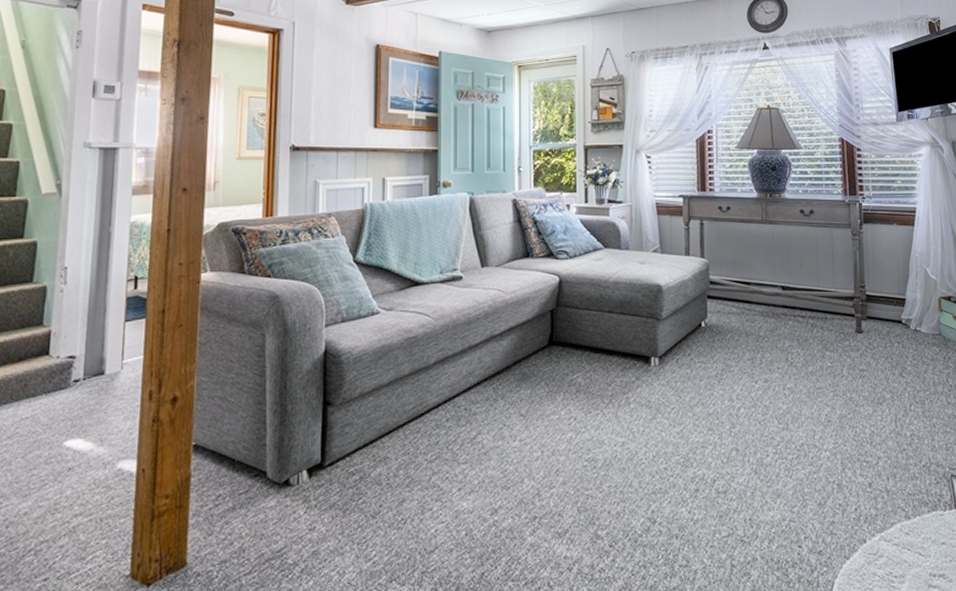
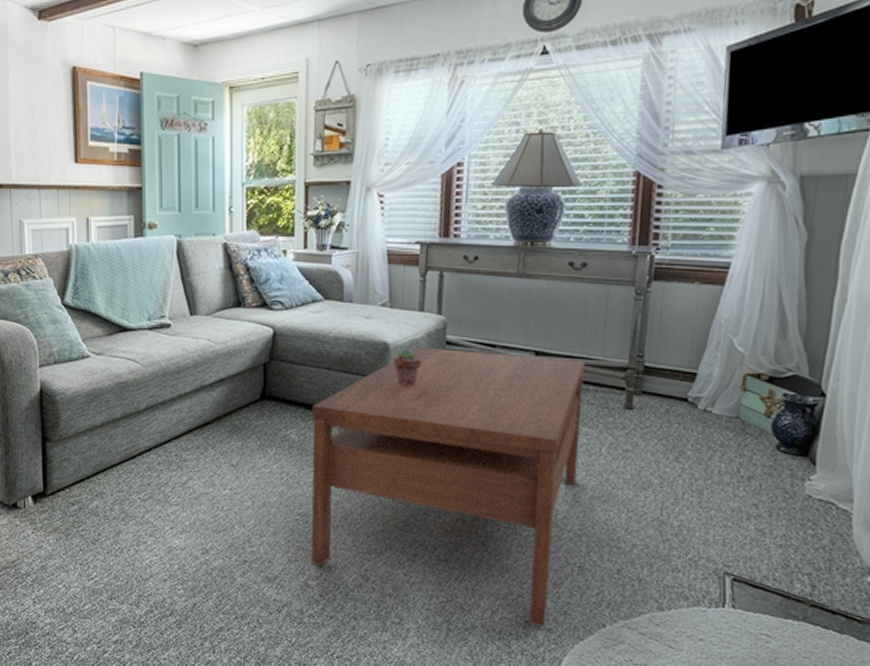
coffee table: none [596,287,827,550] -> present [311,347,585,627]
potted succulent: none [667,289,691,323] -> present [393,348,422,385]

